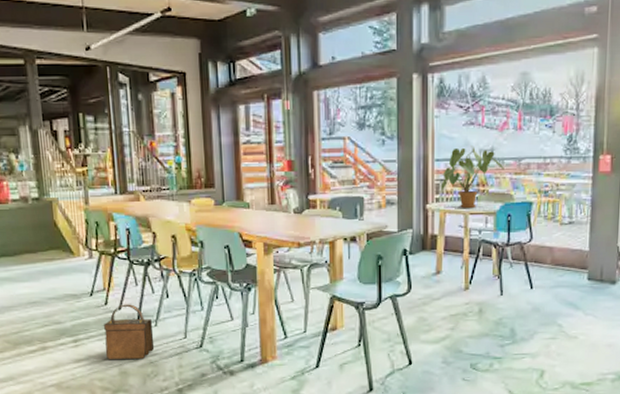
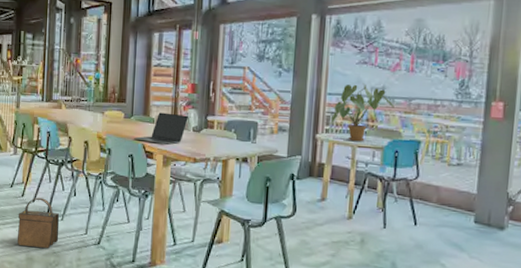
laptop: none [227,195,287,231] -> present [133,112,188,145]

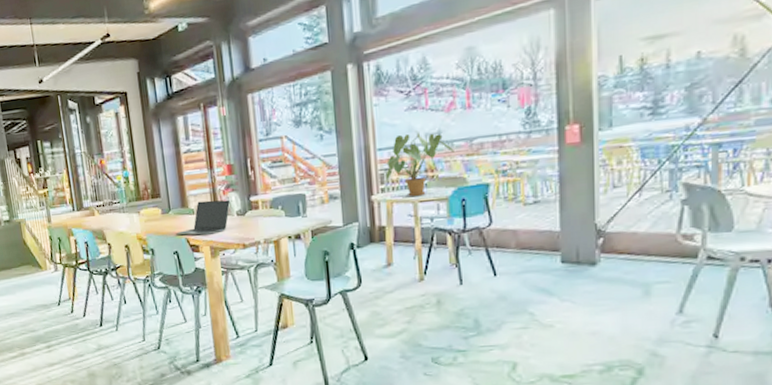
handbag: present [17,197,59,249] -> none [71,311,117,364]

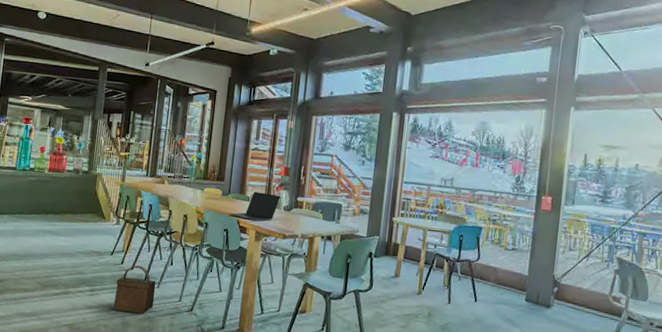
handbag: none [71,311,117,364] -> present [113,265,155,315]
house plant: present [385,131,454,197] -> none [406,174,461,226]

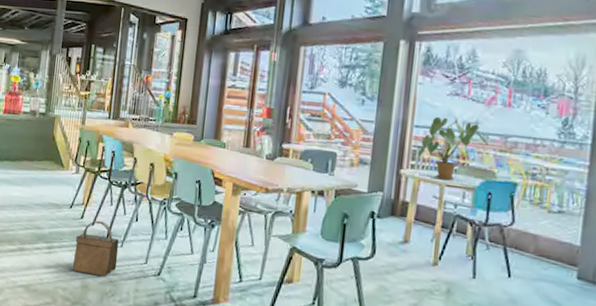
laptop: present [229,191,280,221] -> none [202,137,262,172]
house plant: none [406,174,461,226] -> present [418,116,489,181]

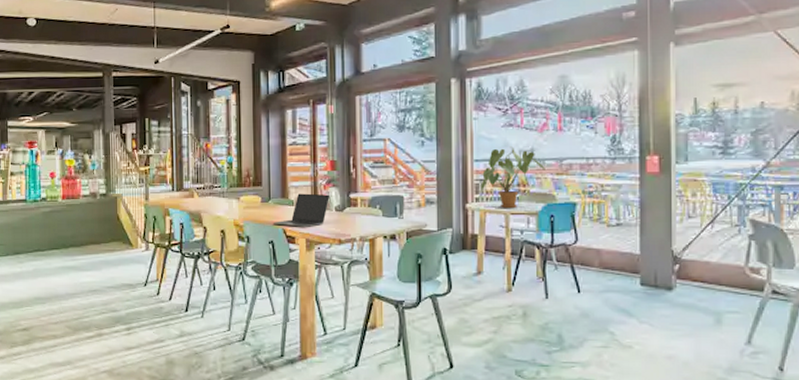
handbag: present [72,220,119,277] -> none [154,295,200,350]
laptop: none [202,137,262,172] -> present [272,193,330,227]

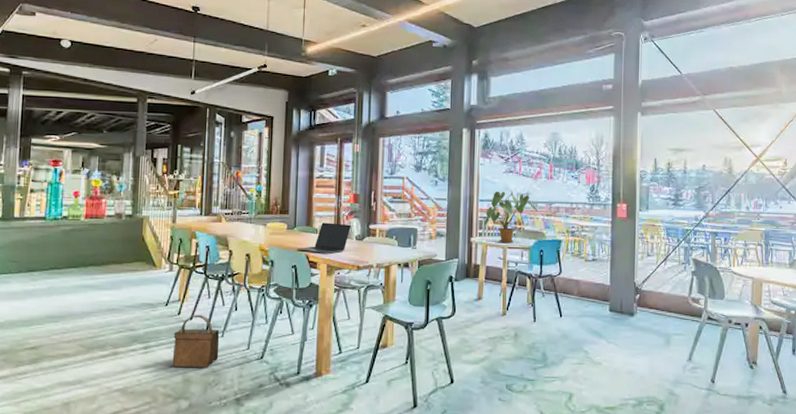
handbag: none [154,295,200,350] -> present [172,315,220,368]

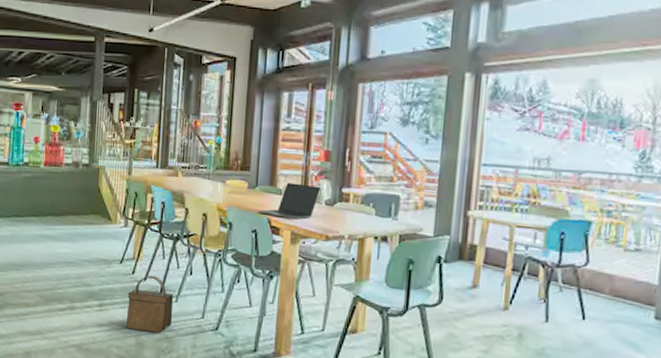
house plant: present [484,190,538,244] -> none [486,153,561,221]

